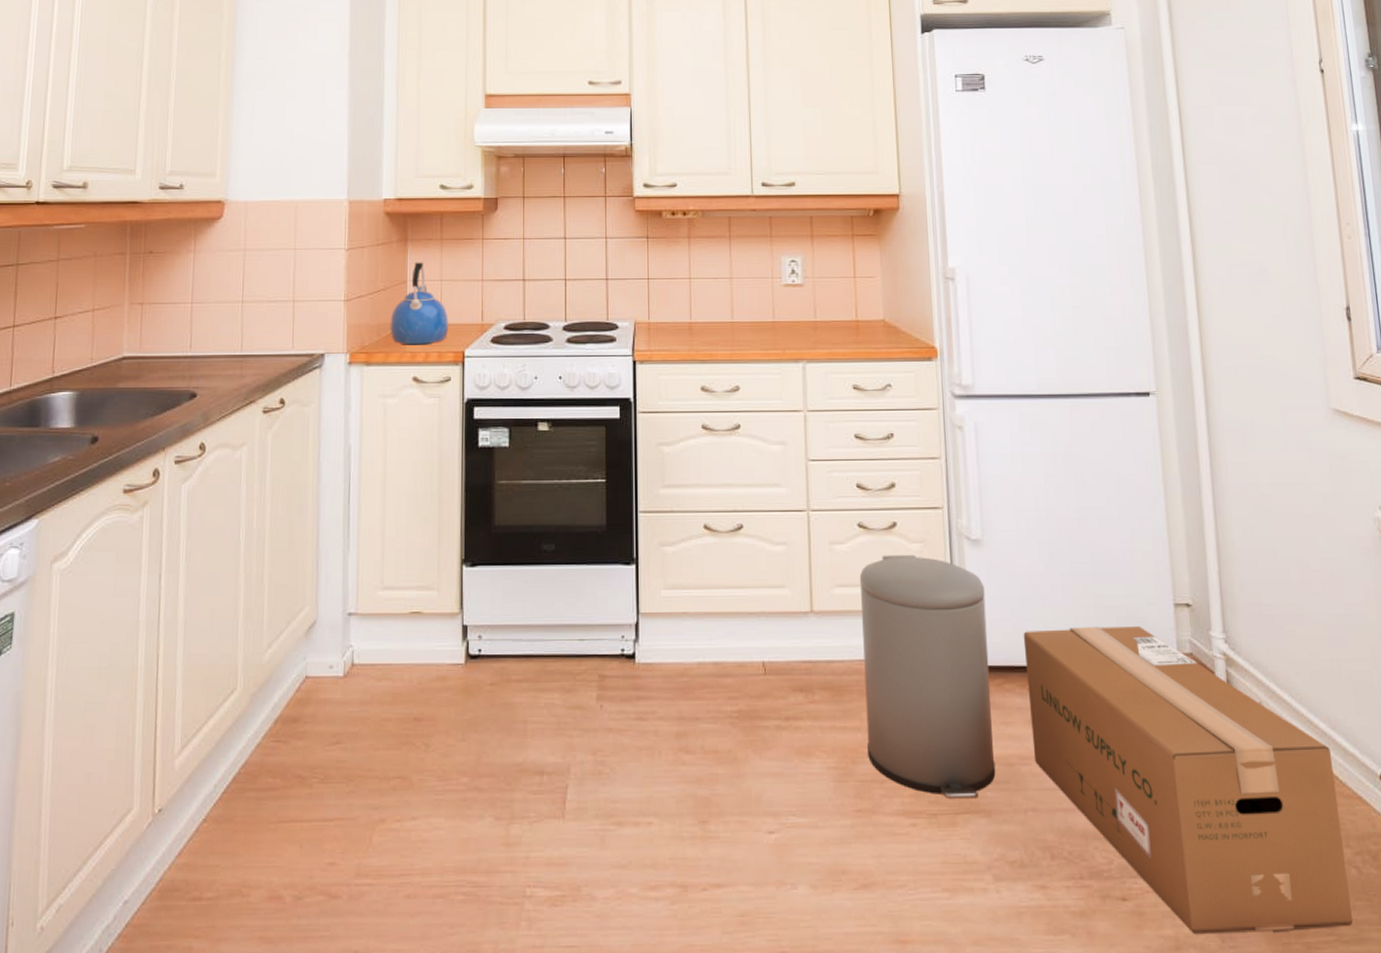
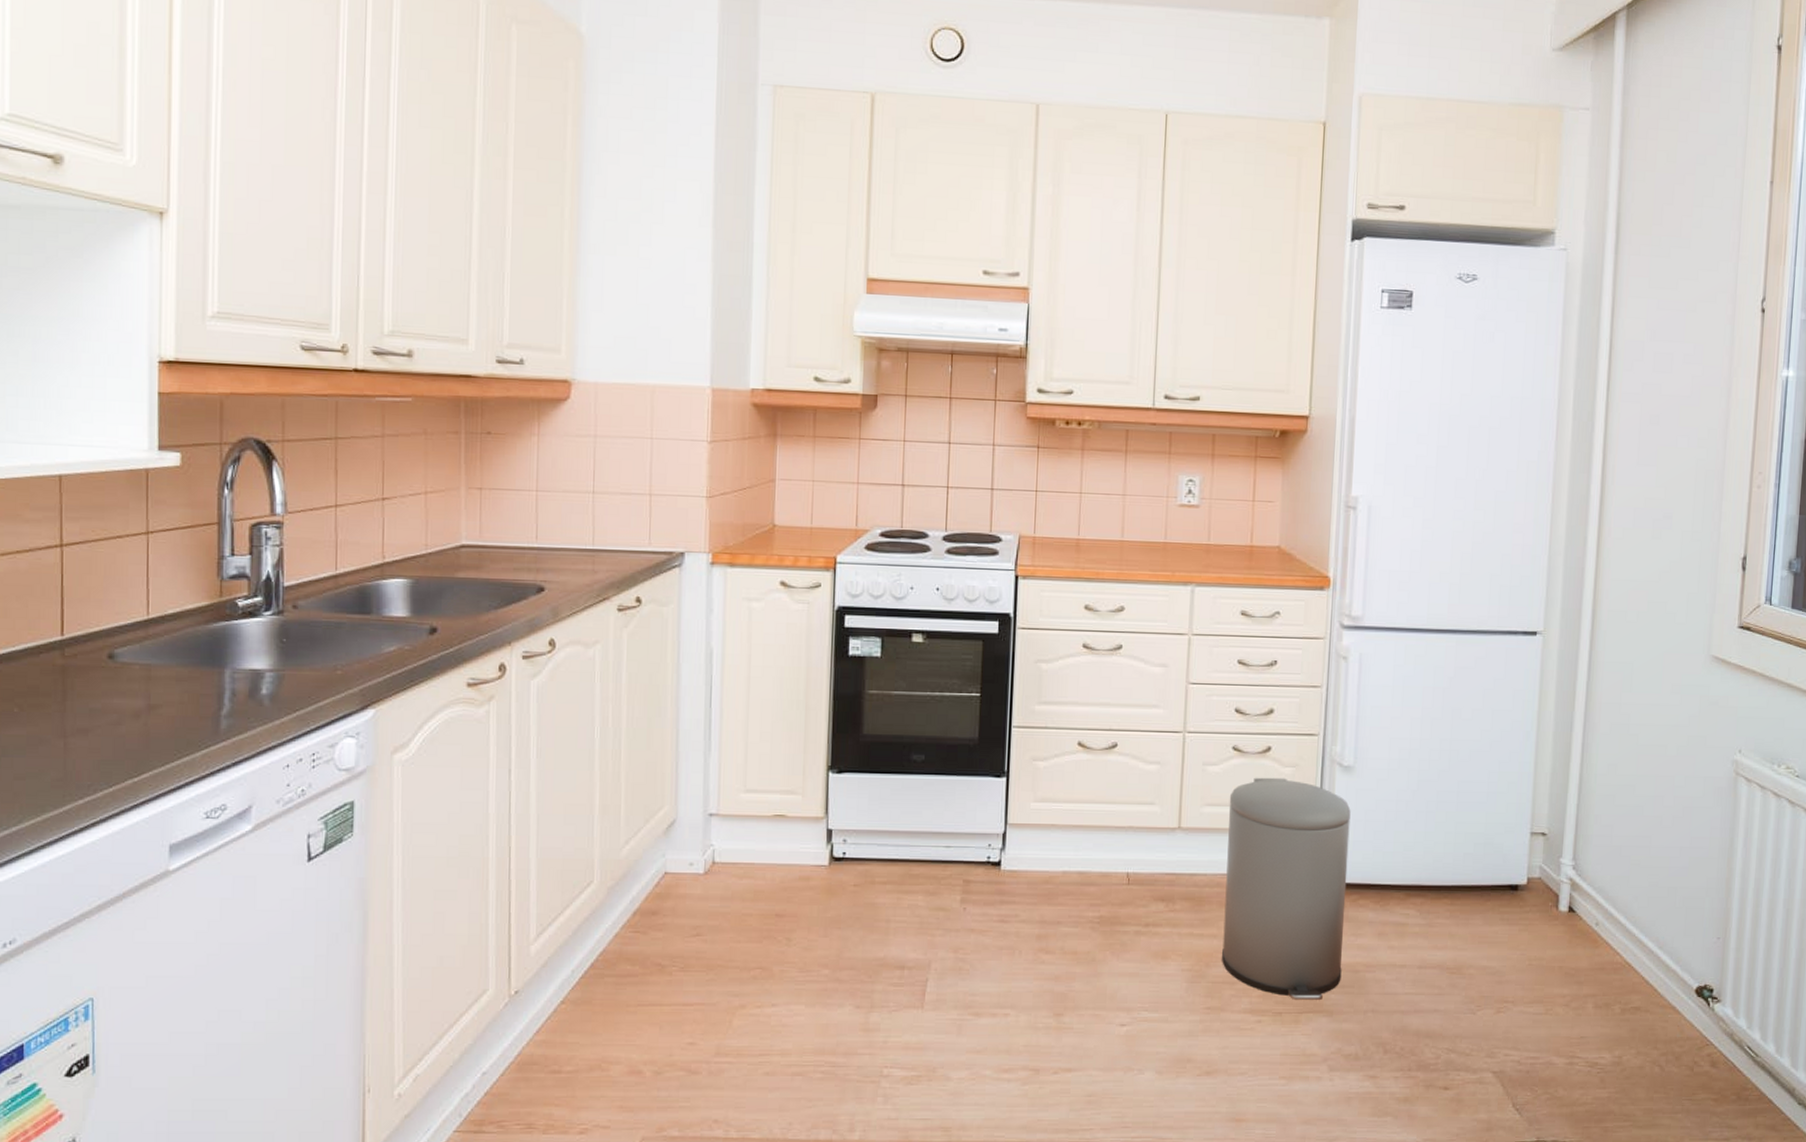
kettle: present [390,262,449,345] -> none [756,459,821,548]
box: present [1023,626,1354,935] -> none [1379,851,1655,1119]

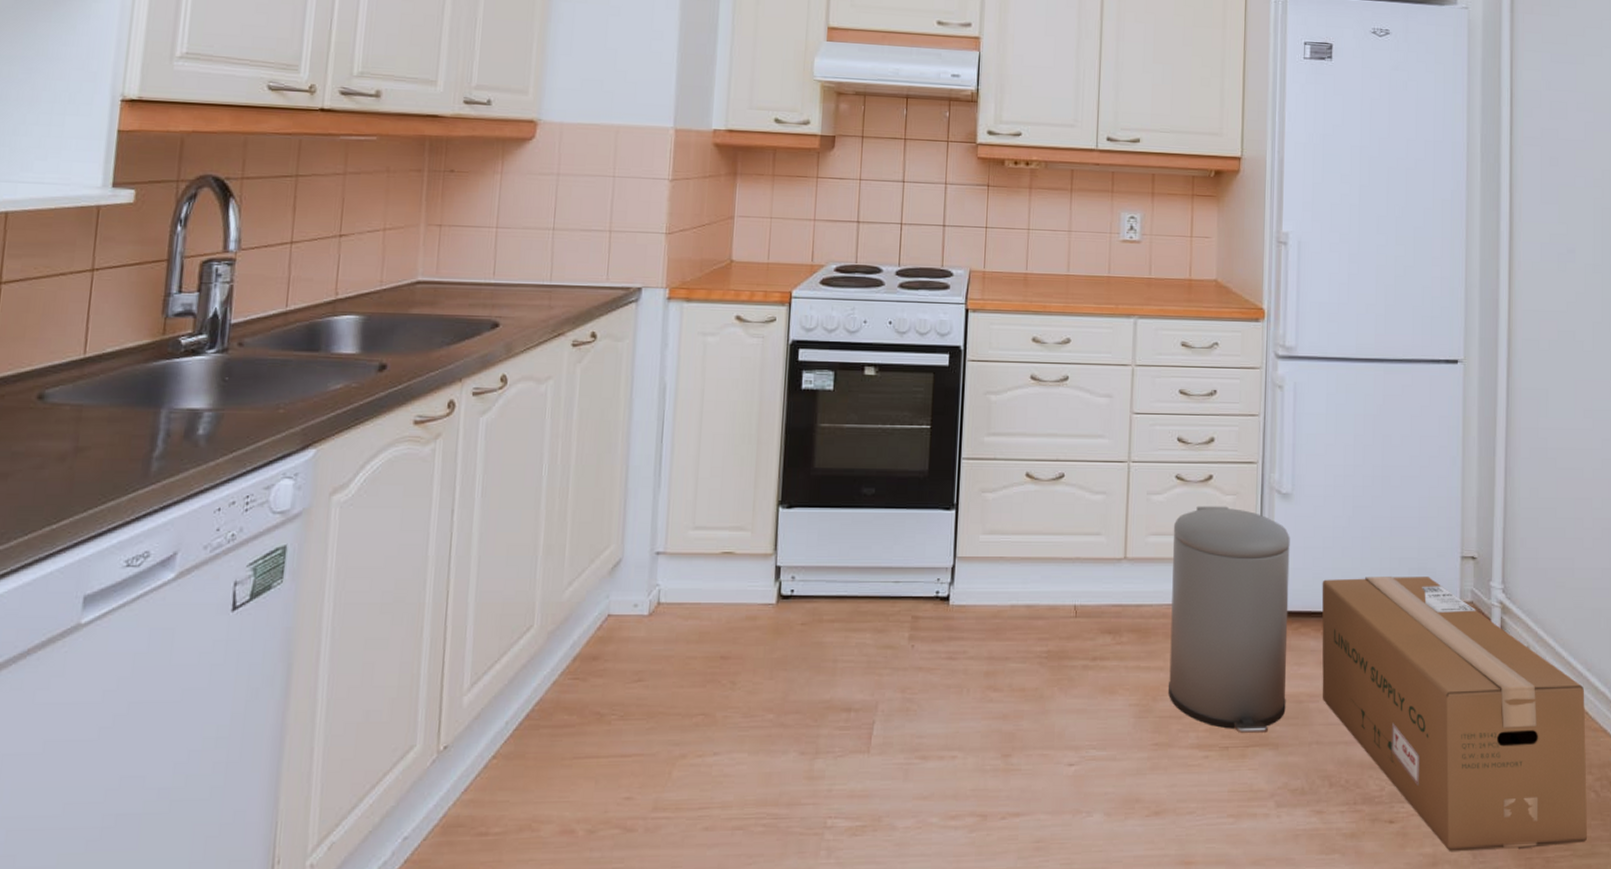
box: none [1379,851,1655,1119] -> present [1321,577,1588,852]

